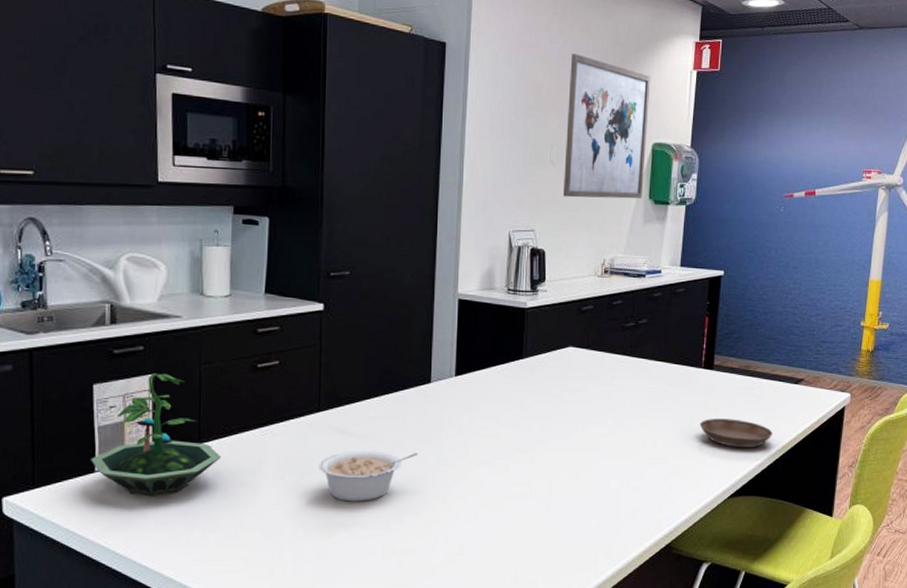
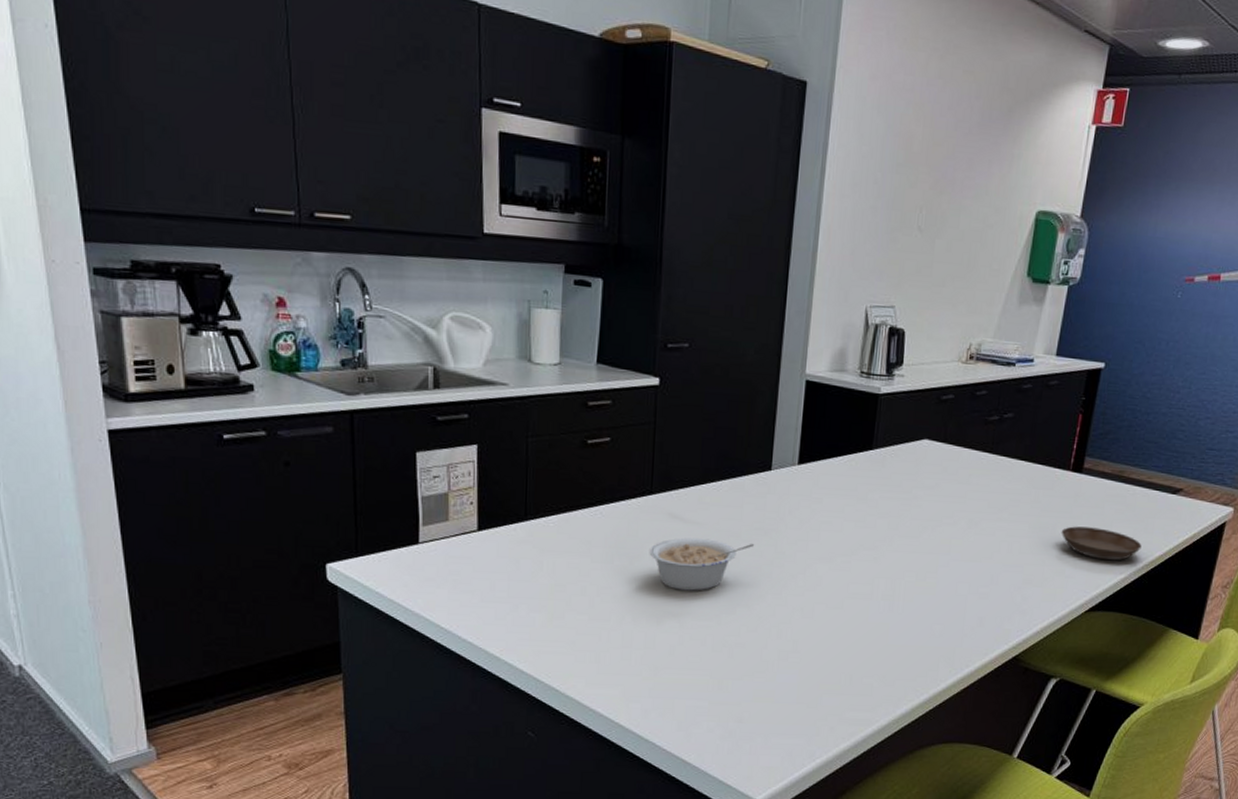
terrarium: present [91,373,222,497] -> none [415,444,549,573]
wall art: present [562,54,651,199] -> none [929,100,1041,276]

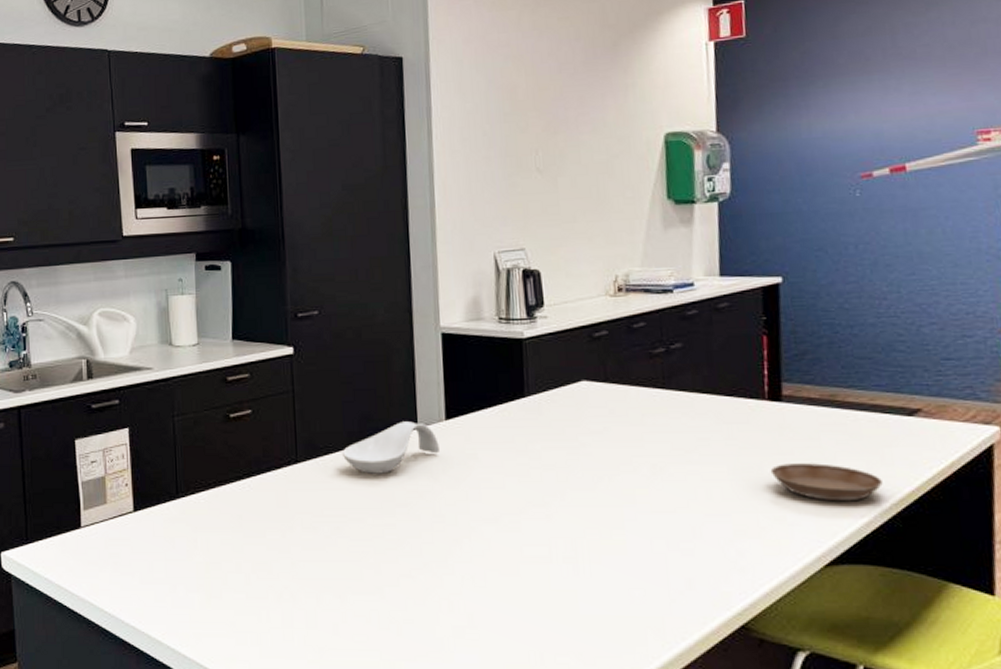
legume: present [649,537,755,591] -> none [300,505,411,563]
spoon rest: none [697,462,789,511] -> present [343,421,439,474]

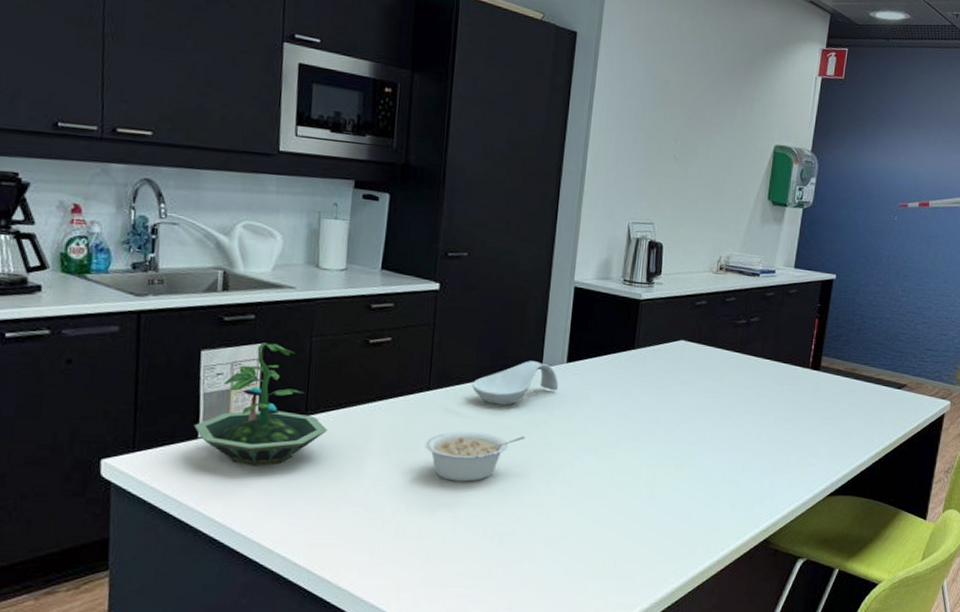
terrarium: none [77,426,201,554] -> present [194,343,328,467]
legume: none [300,505,411,563] -> present [425,431,526,482]
saucer: present [770,463,883,502] -> none [803,418,874,450]

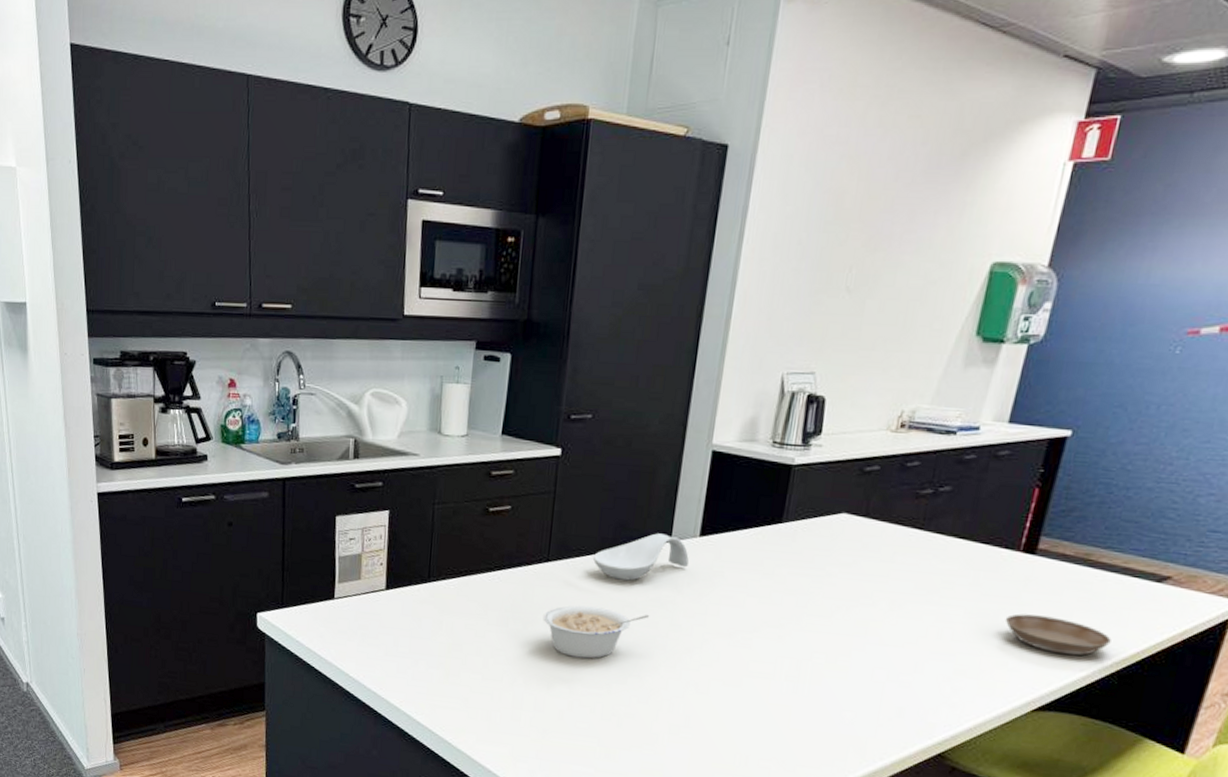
terrarium: present [194,343,328,467] -> none [331,509,449,629]
saucer: none [803,418,874,450] -> present [1005,613,1112,656]

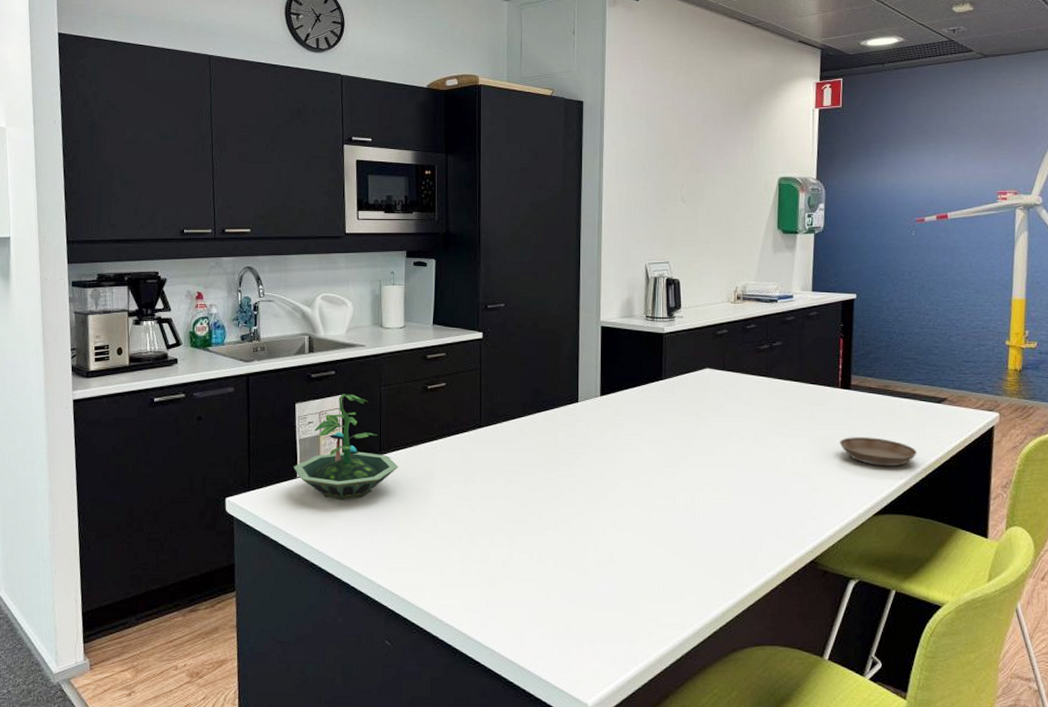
terrarium: none [331,509,449,629] -> present [294,394,399,501]
legume: present [543,605,650,659] -> none [481,463,569,509]
spoon rest: present [593,533,689,581] -> none [518,396,594,438]

